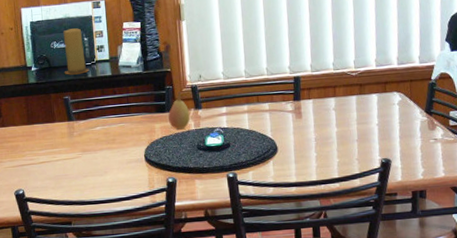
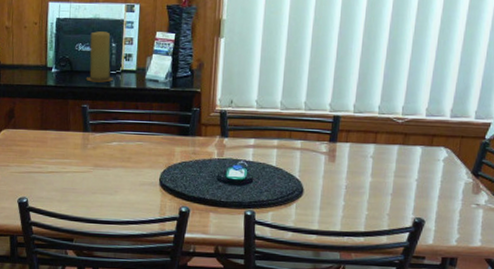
fruit: present [168,91,191,129] -> none [191,115,215,156]

